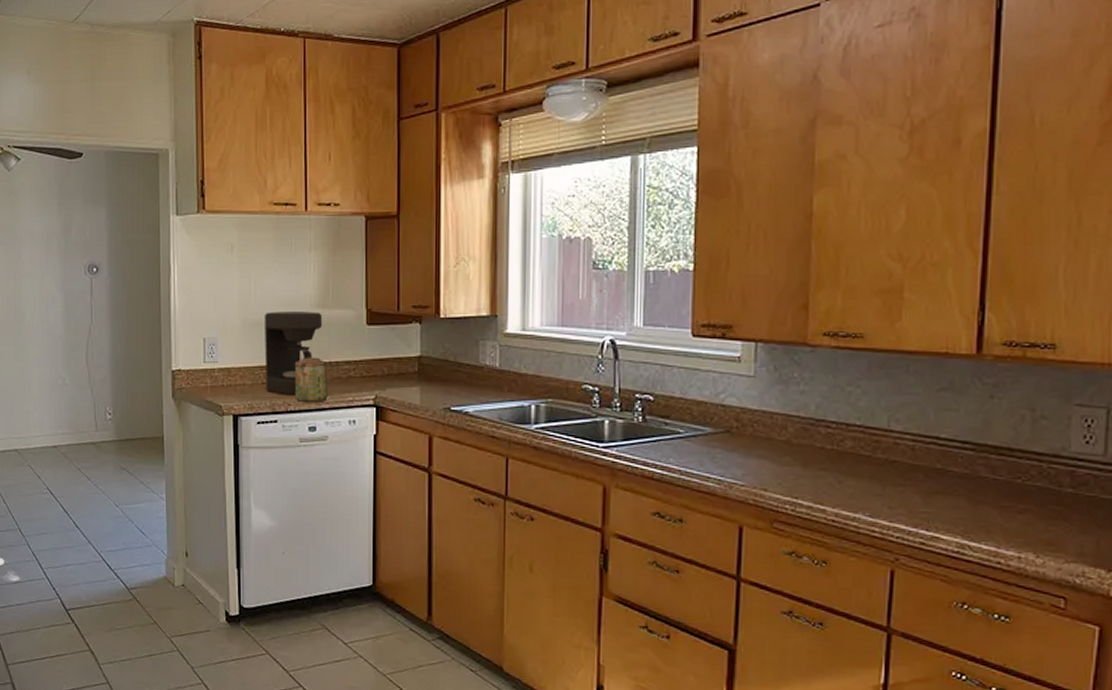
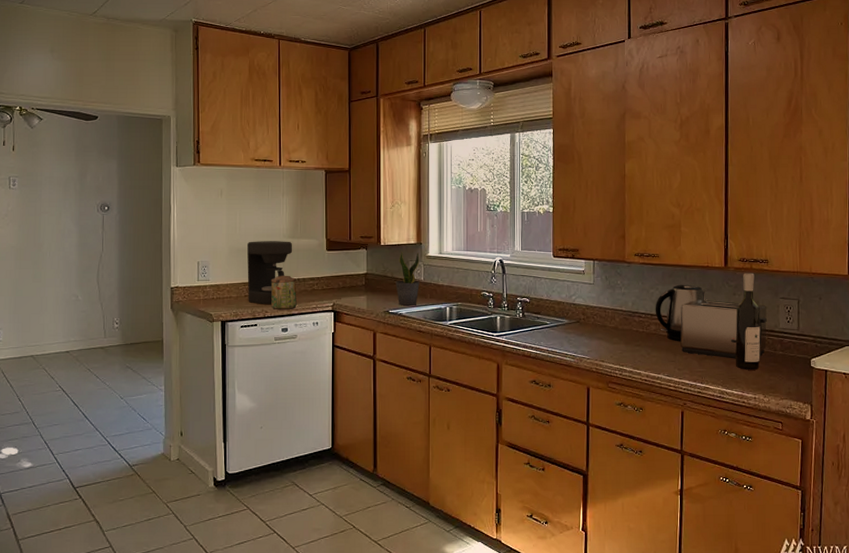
potted plant: none [460,325,494,401] -> present [395,250,420,305]
kettle: none [853,379,944,467] -> present [655,284,707,342]
toaster: none [894,403,1048,497] -> present [680,299,767,359]
bottle: none [986,364,1036,515] -> present [735,273,761,370]

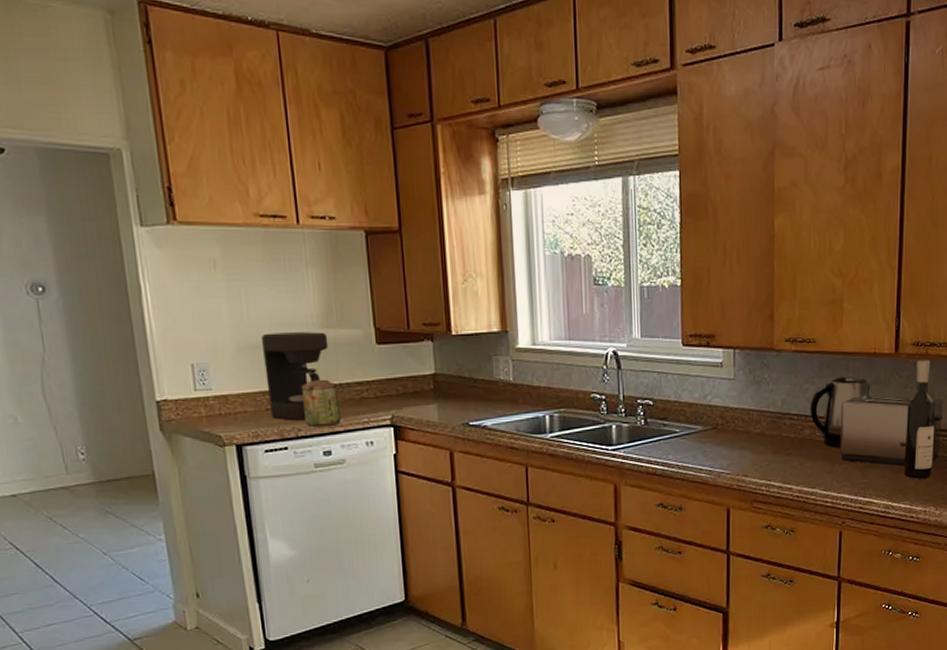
potted plant: present [395,250,420,305] -> none [475,341,508,415]

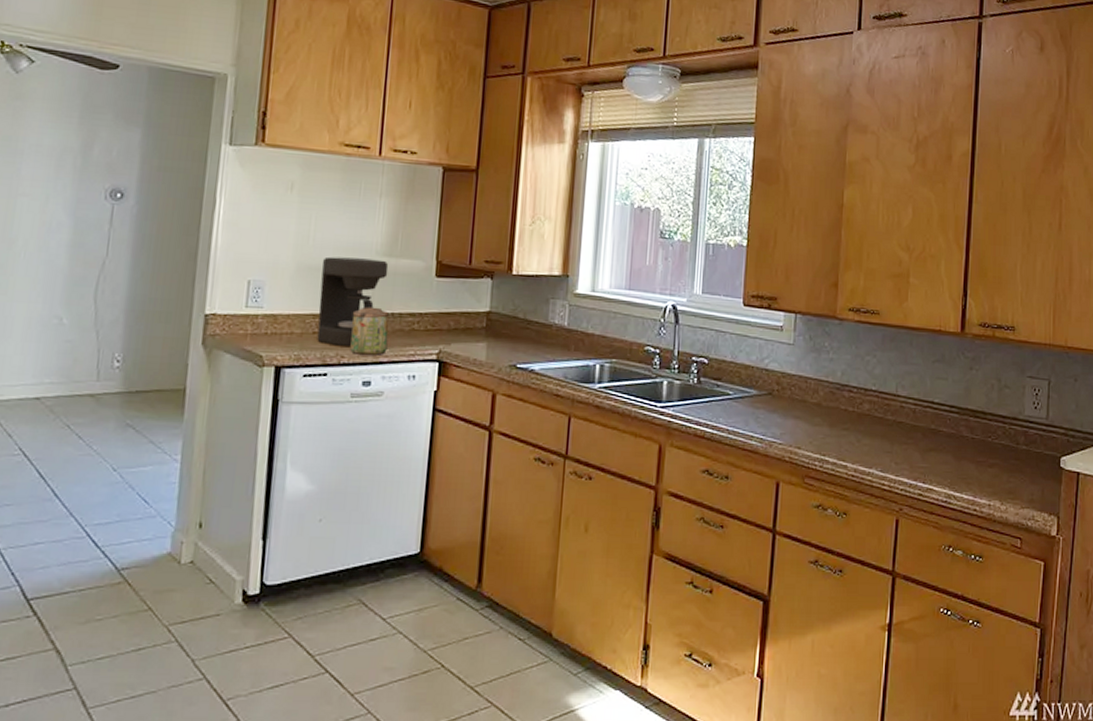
kettle: present [810,376,873,449] -> none [870,351,937,427]
toaster: present [840,394,943,467] -> none [900,372,1010,453]
bottle: present [903,360,935,479] -> none [967,342,1002,469]

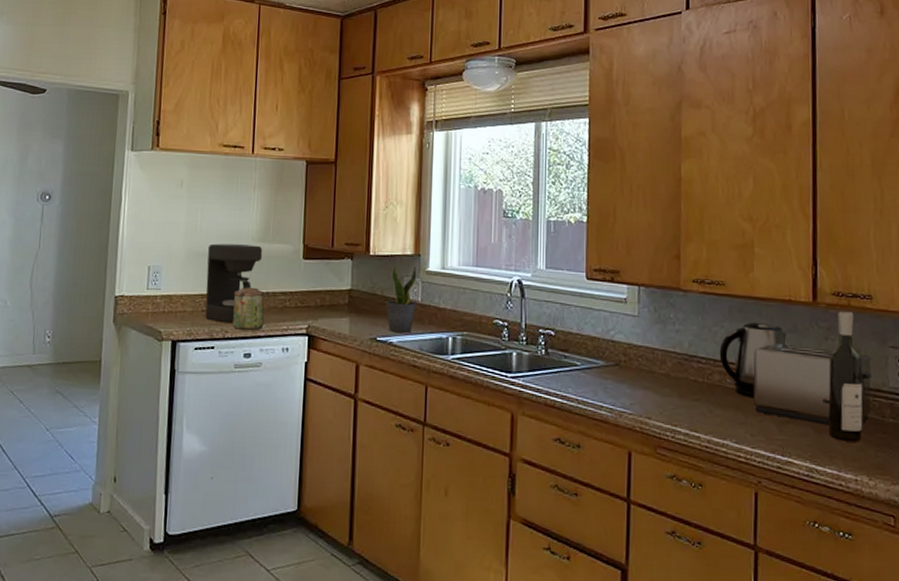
potted plant: none [528,283,565,359] -> present [386,263,417,333]
kettle: none [870,351,937,427] -> present [719,322,790,399]
toaster: none [900,372,1010,453] -> present [753,343,872,426]
bottle: none [967,342,1002,469] -> present [828,311,863,442]

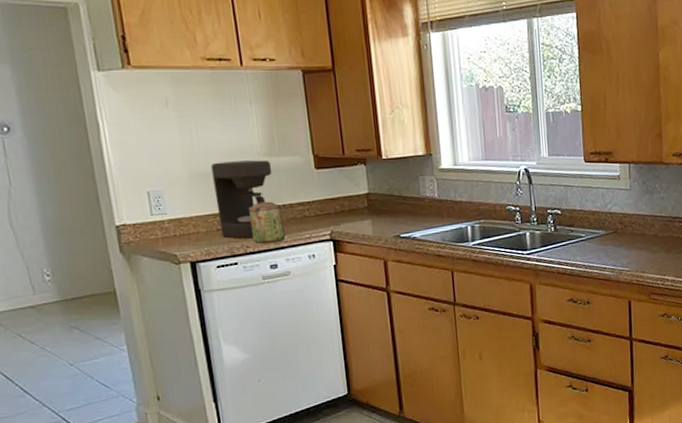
potted plant: present [386,263,417,333] -> none [404,164,434,228]

